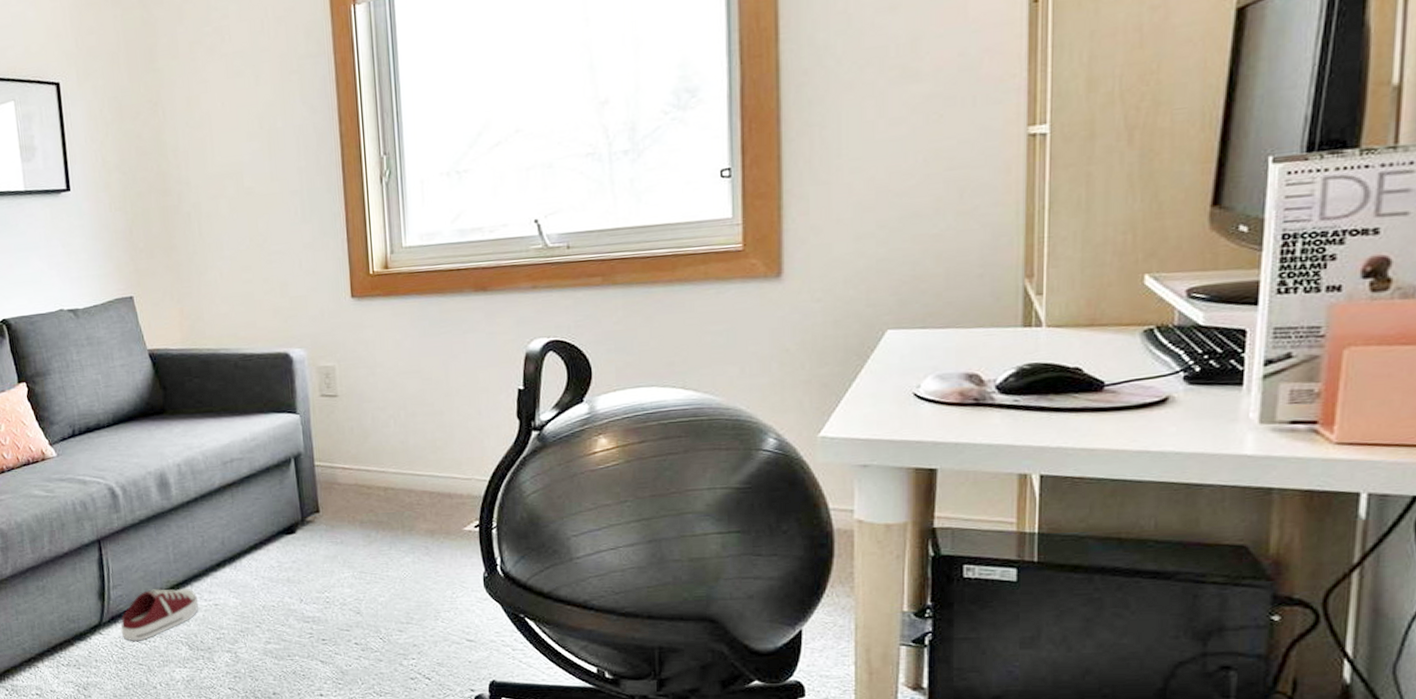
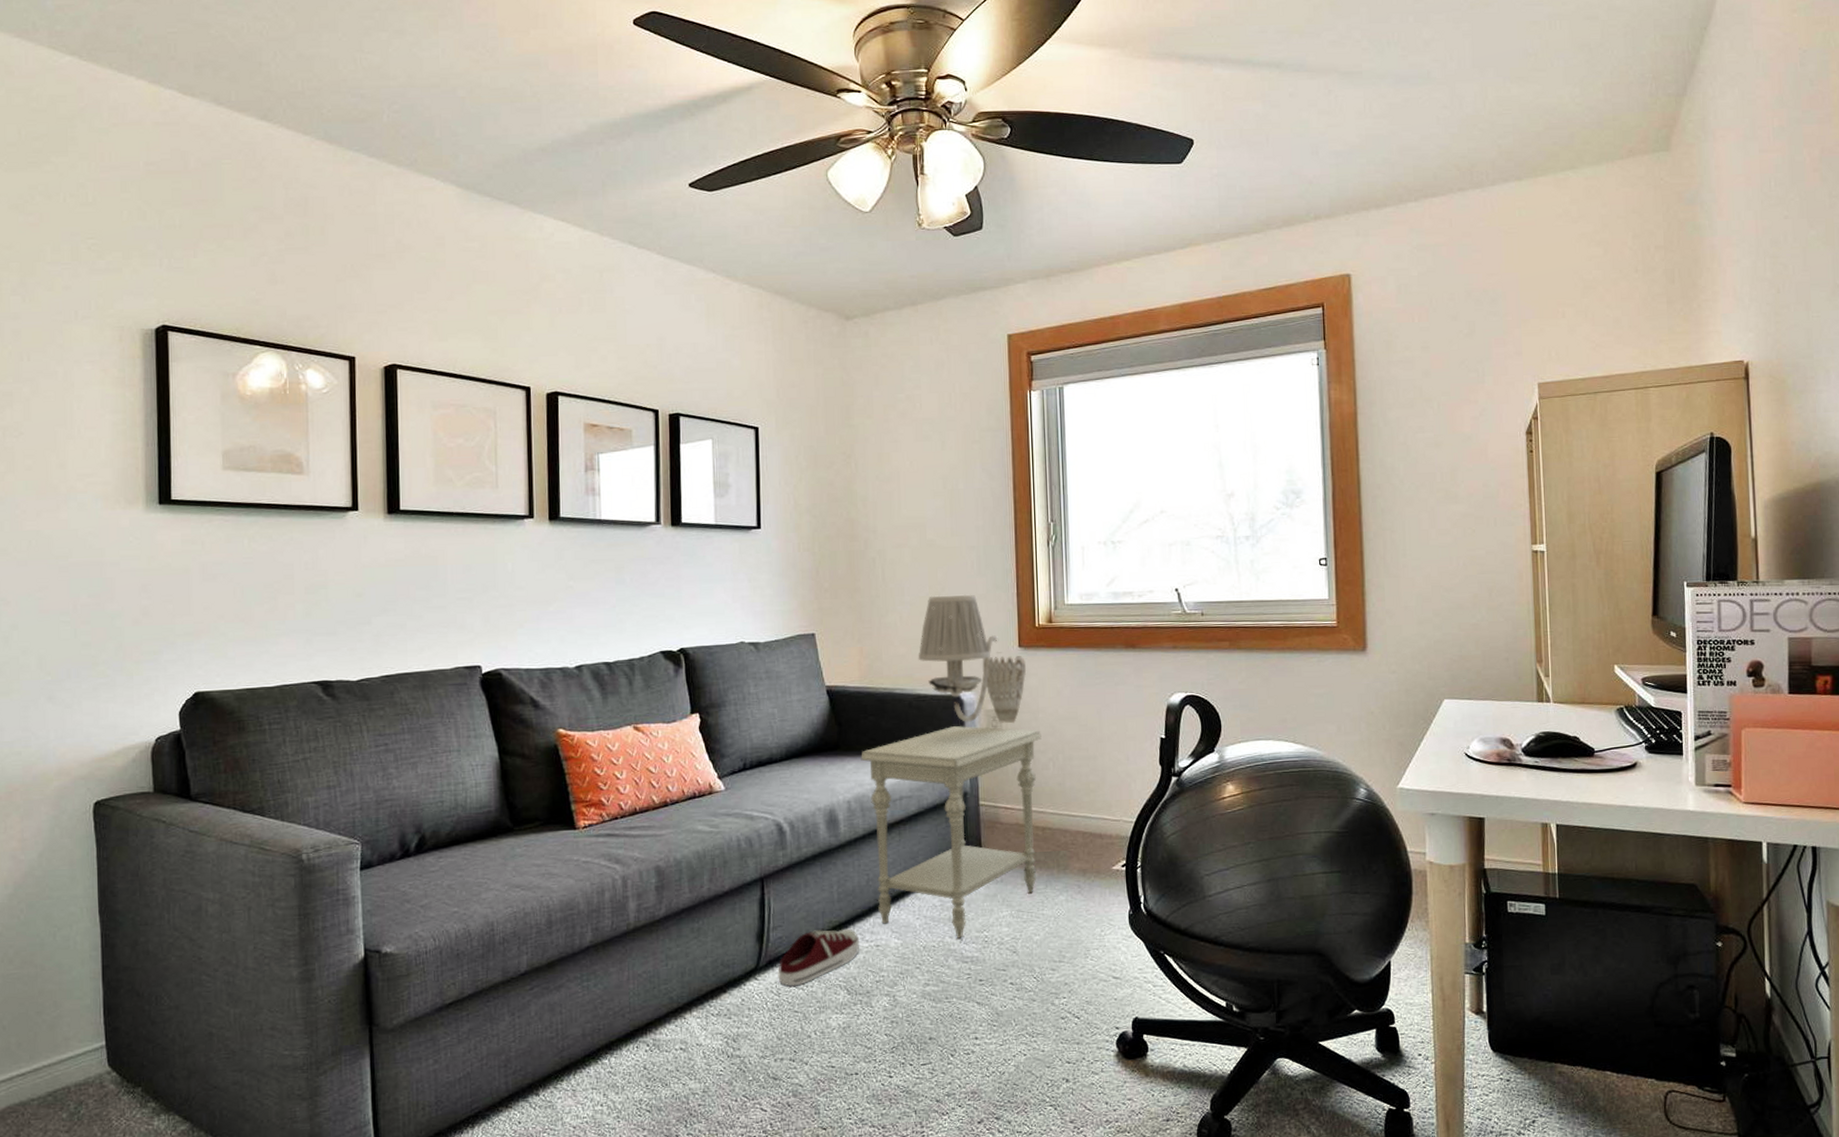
side table: none [188,384,380,599] -> present [861,726,1041,939]
wall sconce: none [241,244,361,381] -> present [918,594,1026,724]

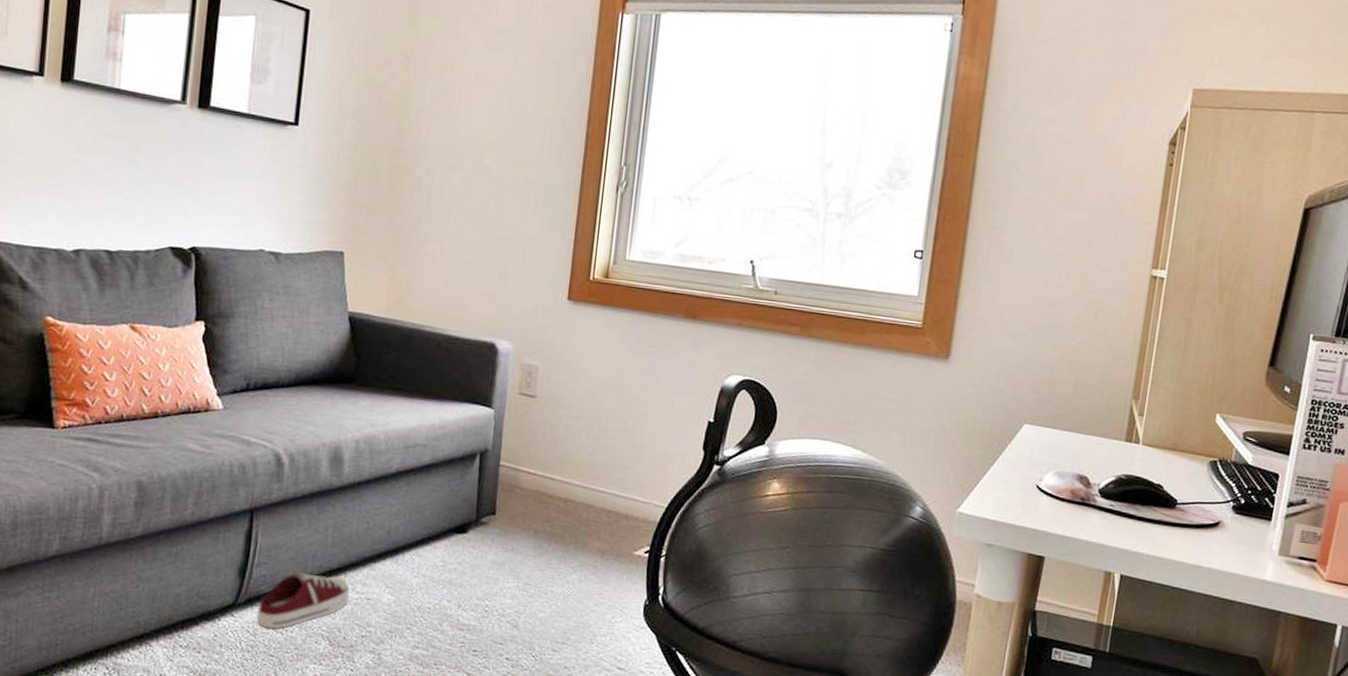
side table: present [861,726,1041,939] -> none [374,376,579,604]
wall sconce: present [918,594,1026,724] -> none [454,229,573,383]

